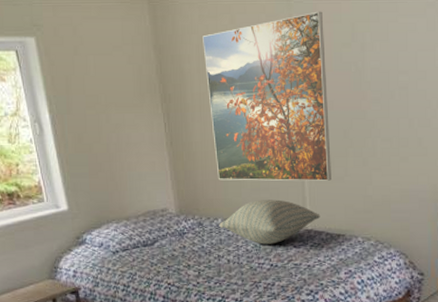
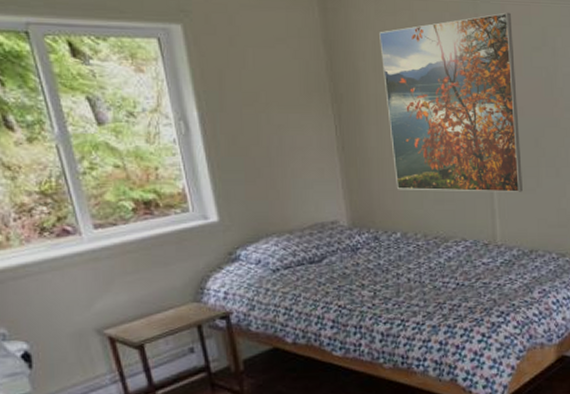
pillow: present [219,199,320,245] -> none [398,212,511,261]

